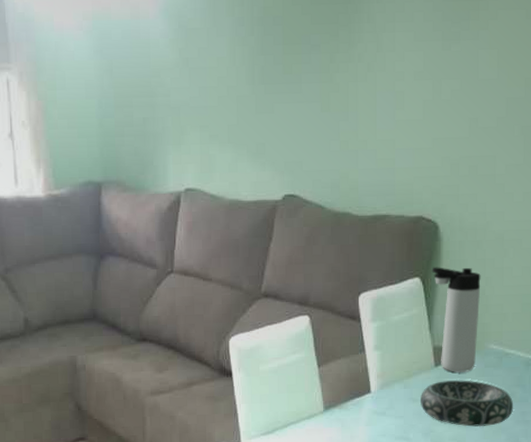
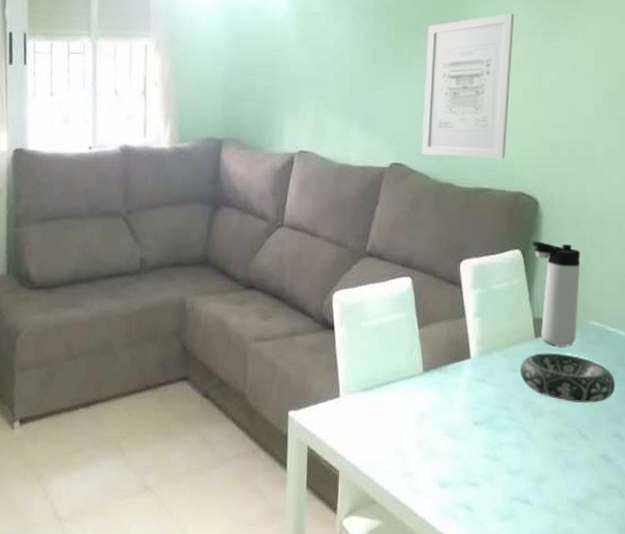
wall art: none [315,15,413,183] -> present [421,13,515,159]

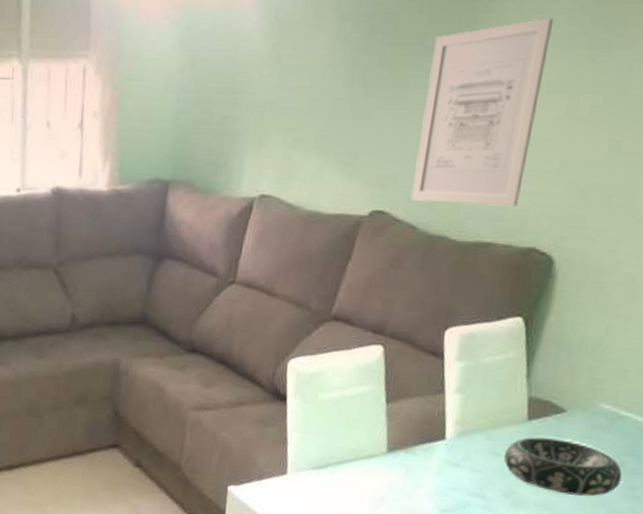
thermos bottle: present [532,241,581,346] -> none [536,307,601,431]

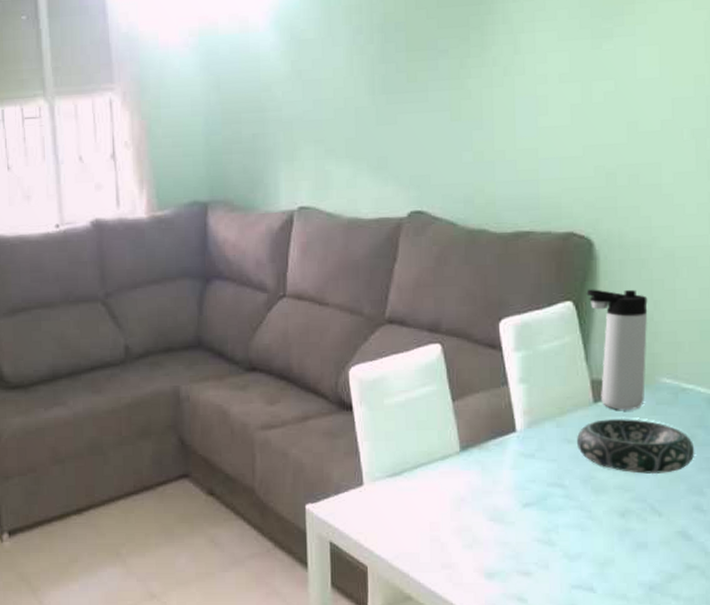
wall art: present [410,17,554,207] -> none [445,13,556,198]
thermos bottle: none [536,307,601,431] -> present [586,289,648,410]

